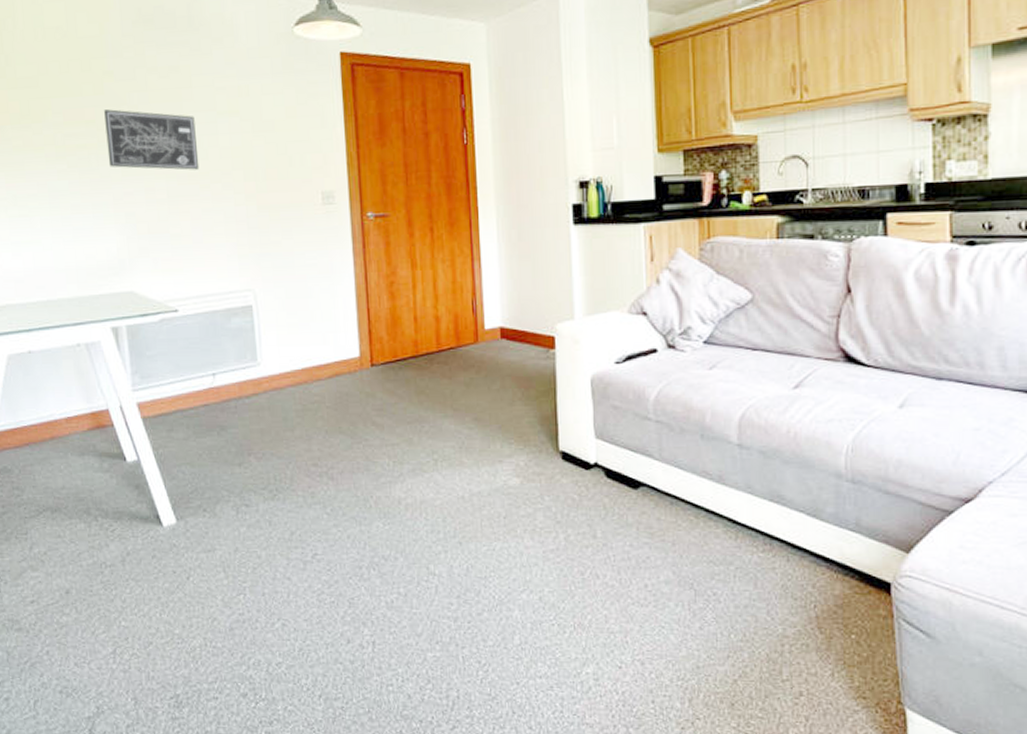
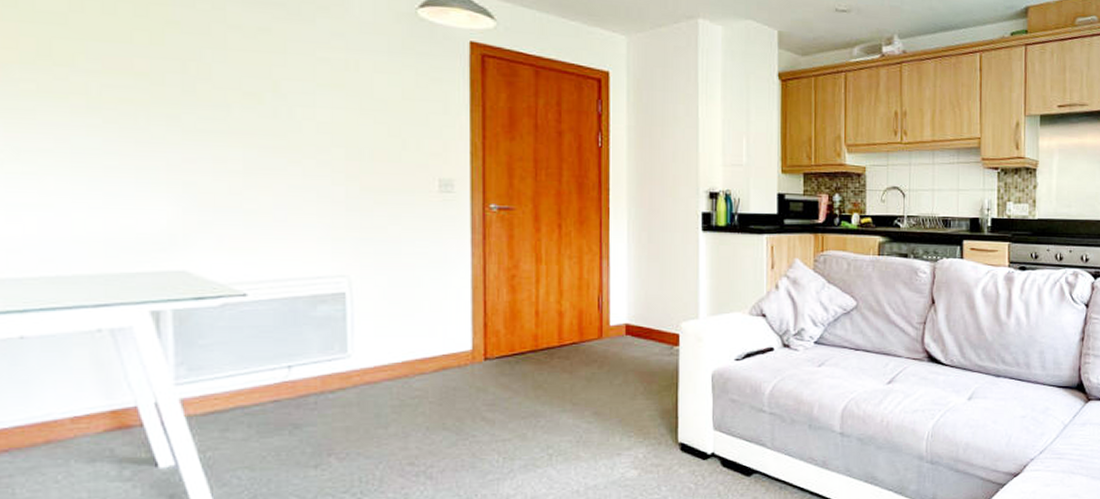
wall art: present [104,109,200,170] -> none [163,63,289,142]

